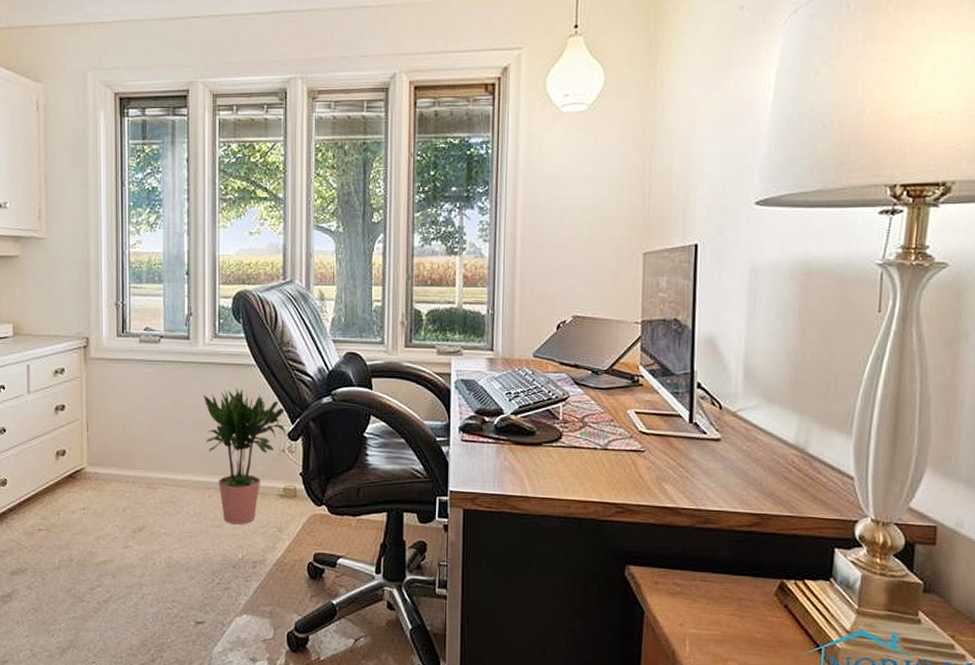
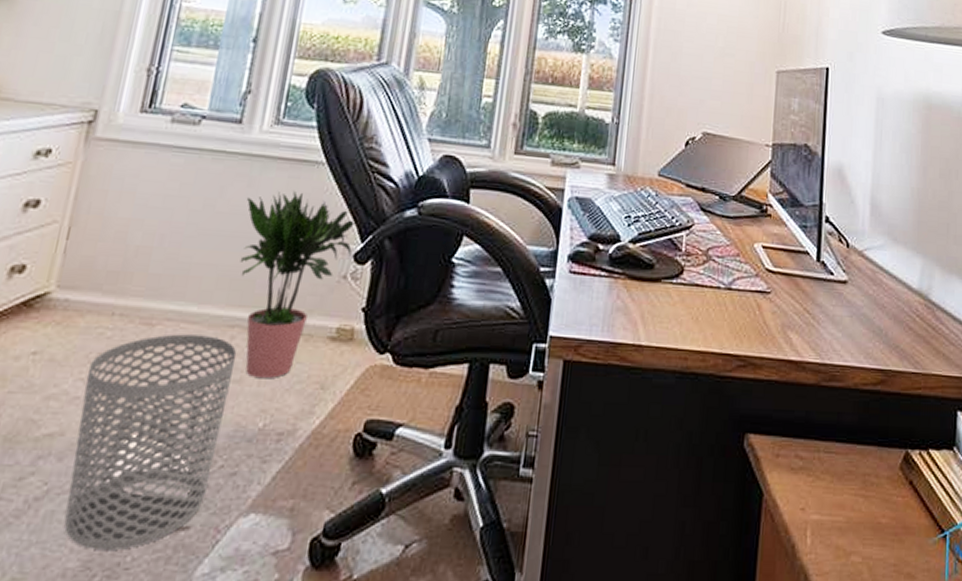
waste bin: none [119,494,215,635] -> present [64,334,237,550]

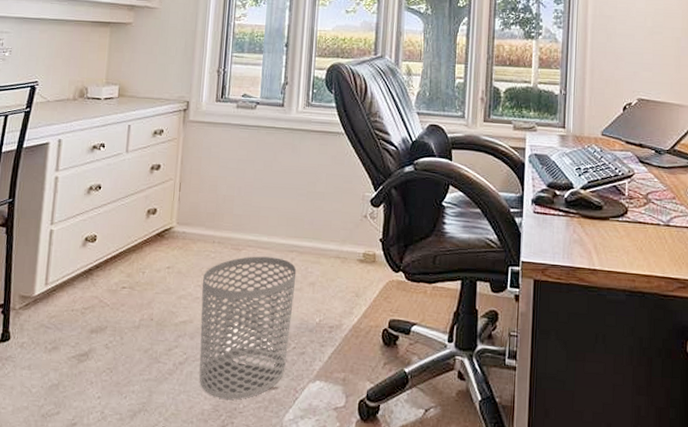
potted plant: present [240,190,358,378] -> none [292,154,371,288]

